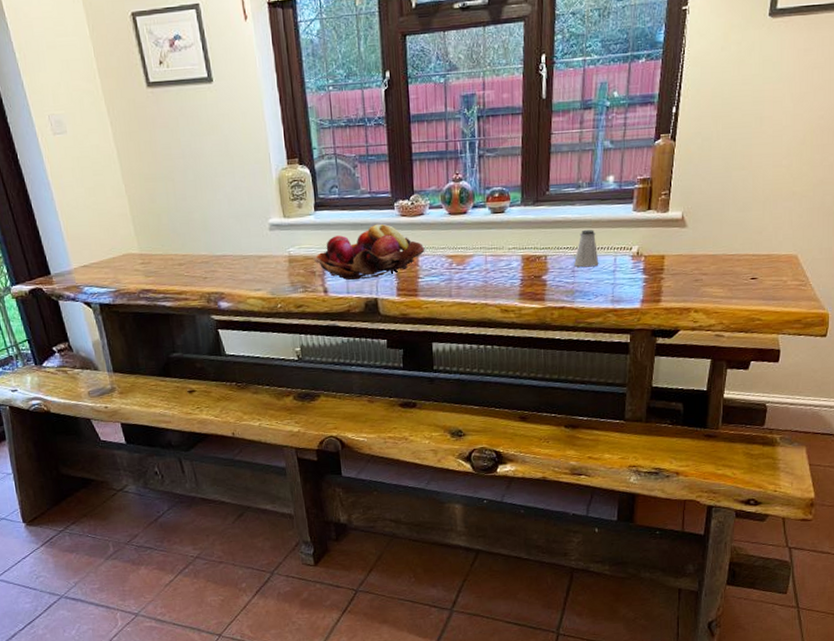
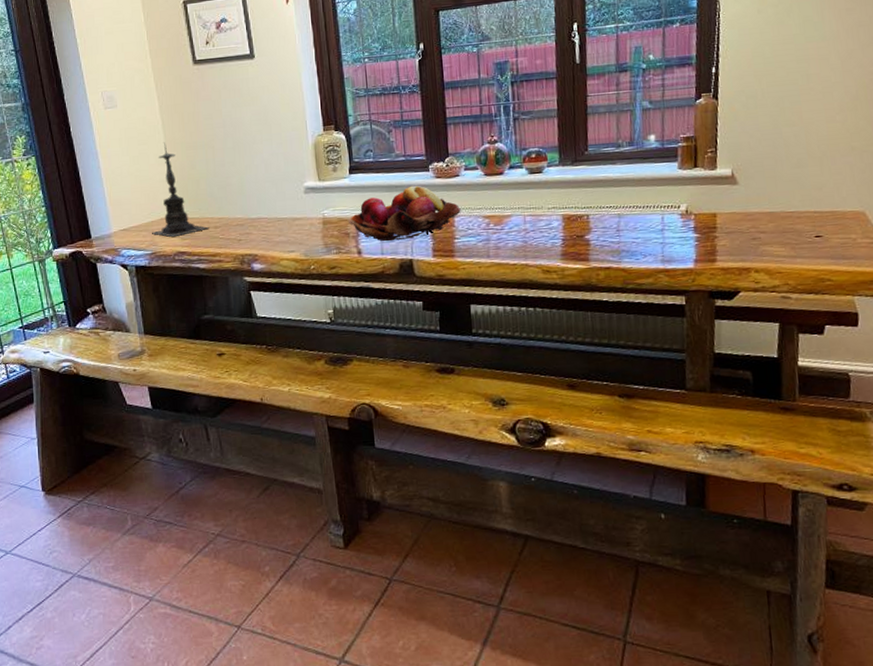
candle holder: none [114,173,174,275] -> present [152,142,209,238]
saltshaker: present [574,230,599,268] -> none [618,188,646,227]

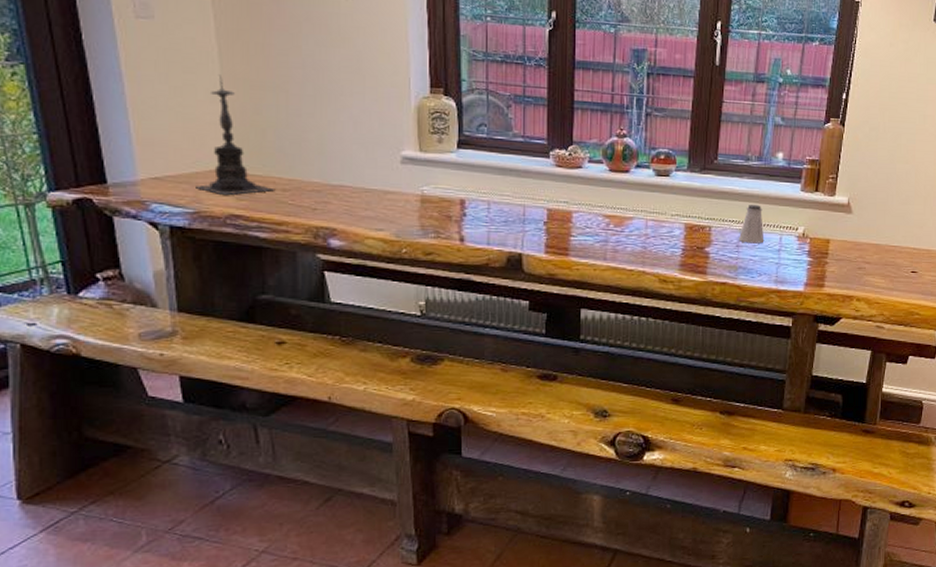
fruit basket: present [348,185,461,242] -> none [452,171,580,231]
saltshaker: none [618,188,646,227] -> present [739,205,765,244]

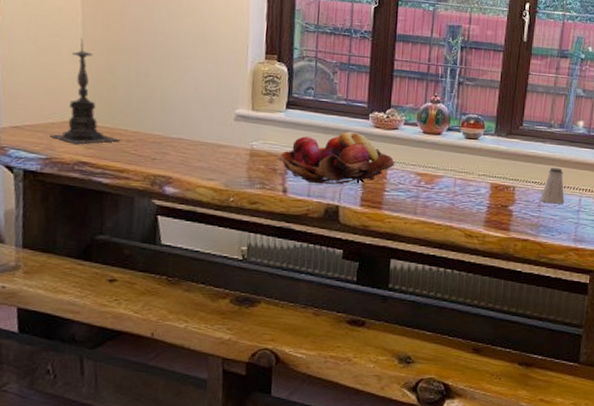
fruit basket: none [452,171,580,231] -> present [278,131,395,185]

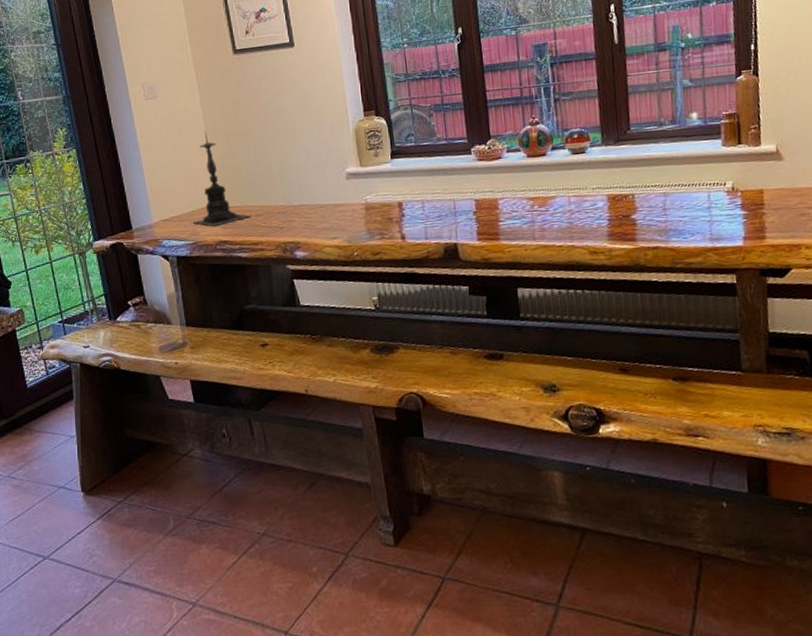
fruit basket: present [278,131,395,185] -> none [391,168,505,226]
saltshaker: present [541,168,565,204] -> none [664,166,692,206]

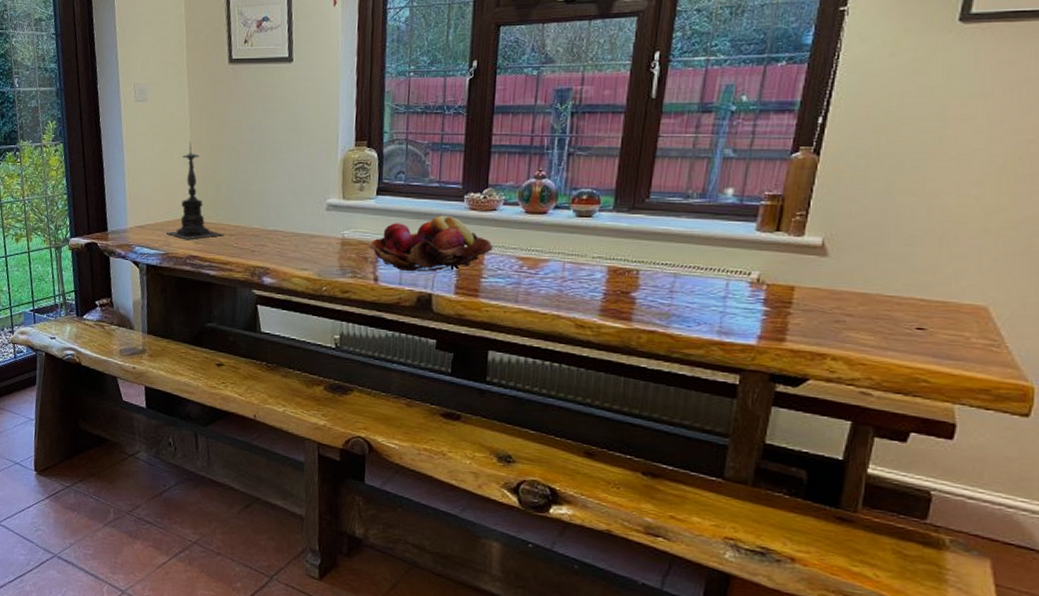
fruit basket: none [391,168,505,226] -> present [369,215,493,272]

